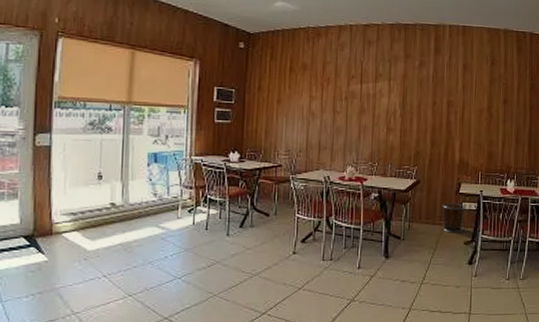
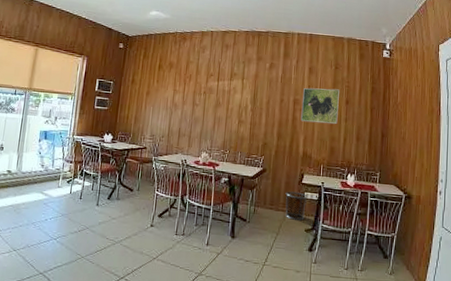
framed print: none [456,87,496,126] -> present [300,88,339,124]

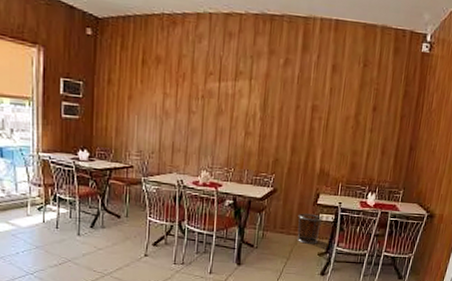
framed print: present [300,88,339,124] -> none [319,91,367,135]

